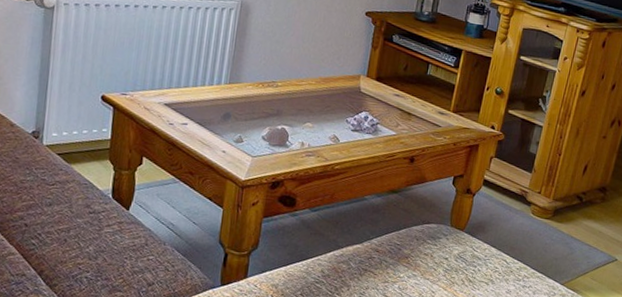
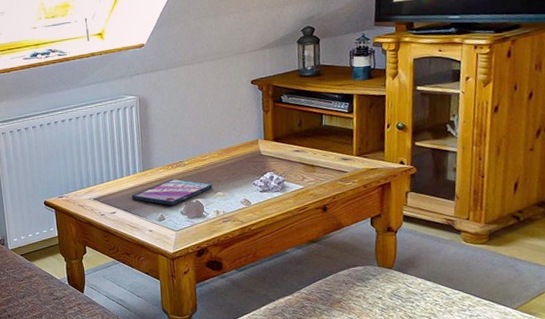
video game case: none [209,98,303,128] -> present [131,179,213,206]

